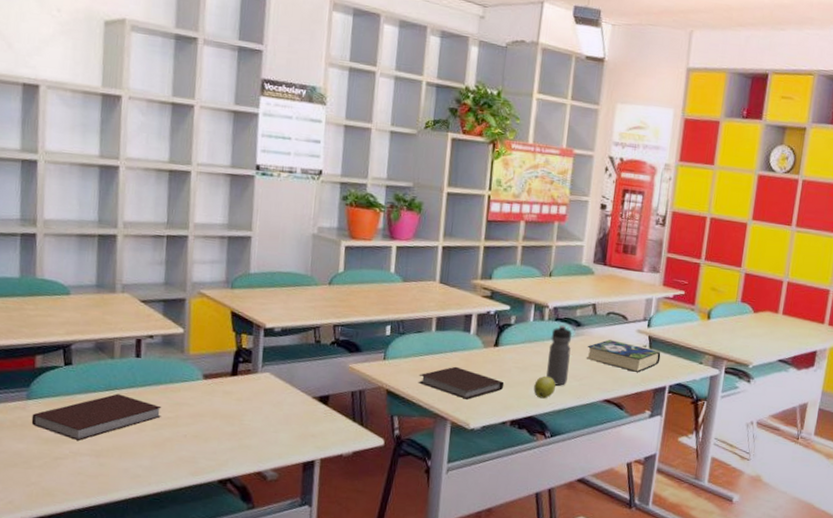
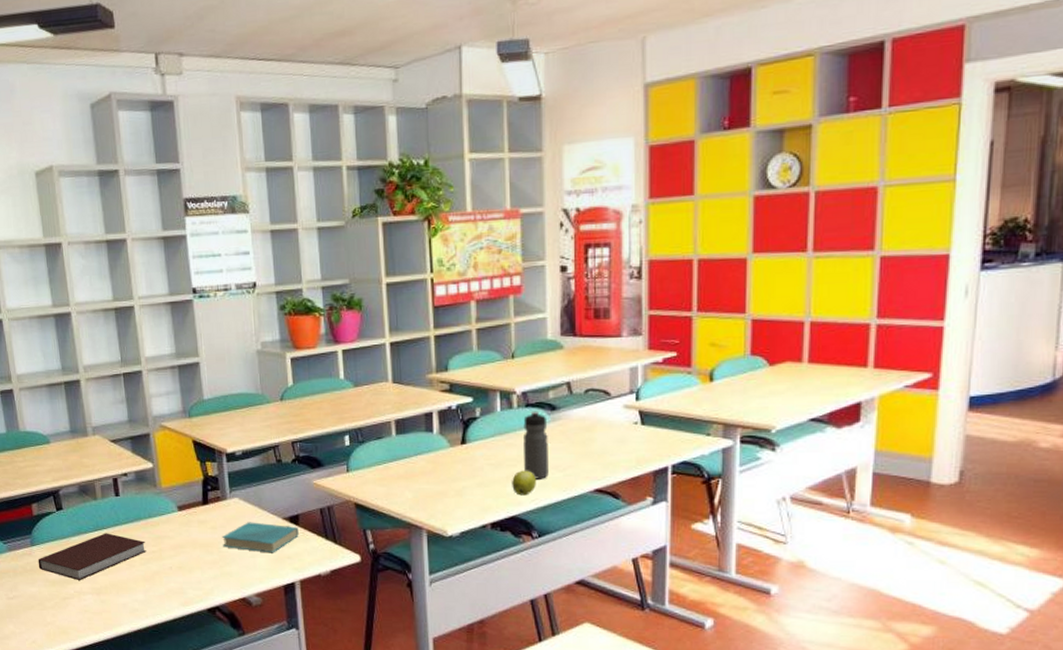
book: none [246,397,327,430] -> present [222,522,299,553]
notebook: present [418,366,505,400] -> none [385,470,479,505]
book: present [586,340,661,372] -> none [567,421,657,454]

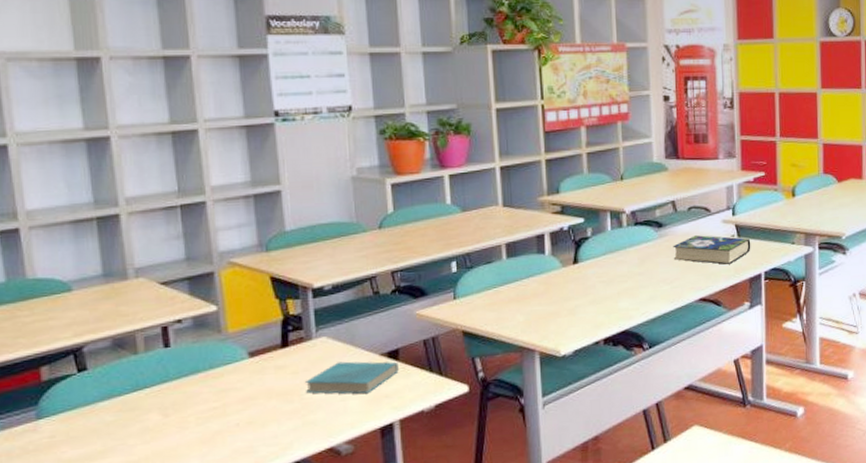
notebook: present [38,533,147,580] -> none [46,392,205,455]
apple: present [512,470,536,496] -> none [623,285,646,310]
water bottle: present [523,411,549,479] -> none [633,228,657,293]
book: none [567,421,657,454] -> present [673,235,751,264]

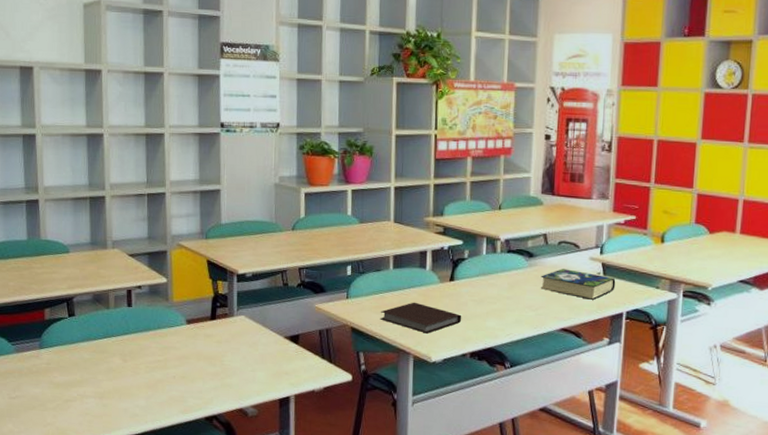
book: present [306,361,399,394] -> none [226,338,298,369]
notebook: none [496,292,591,326] -> present [380,302,462,334]

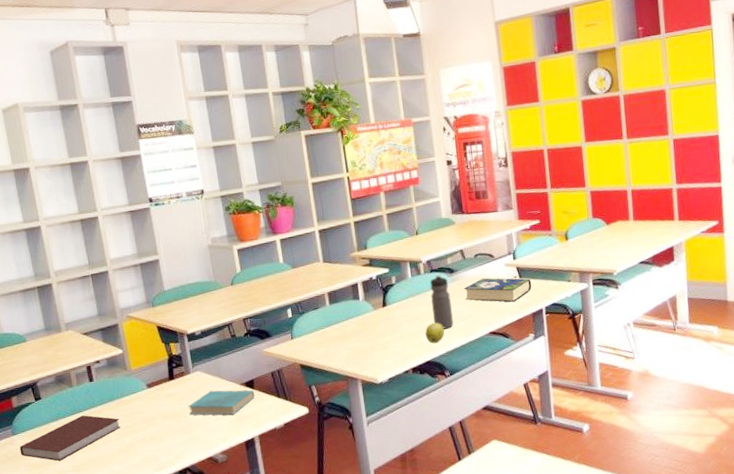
notebook: none [44,340,152,384] -> present [19,415,121,461]
book: none [226,338,298,369] -> present [188,390,255,415]
notebook: present [380,302,462,334] -> none [324,331,400,358]
apple: none [491,307,512,330] -> present [425,322,445,344]
water bottle: none [502,256,525,317] -> present [429,274,453,329]

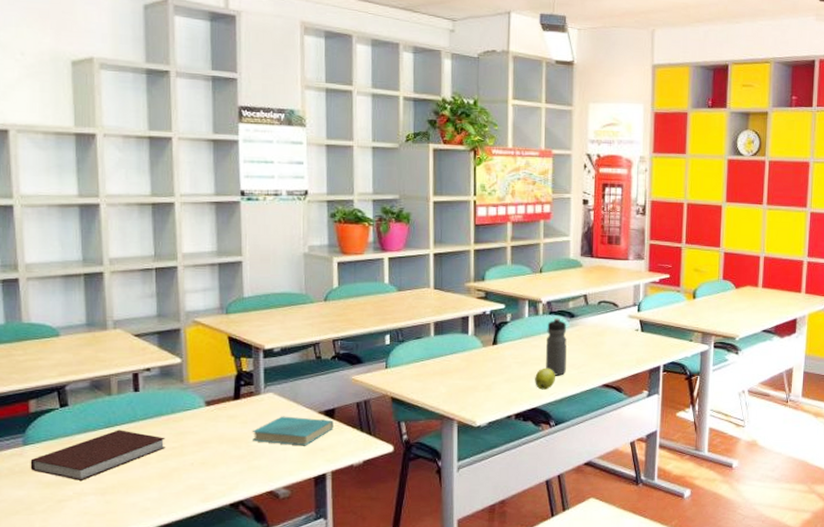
book: present [464,278,532,302] -> none [582,327,653,355]

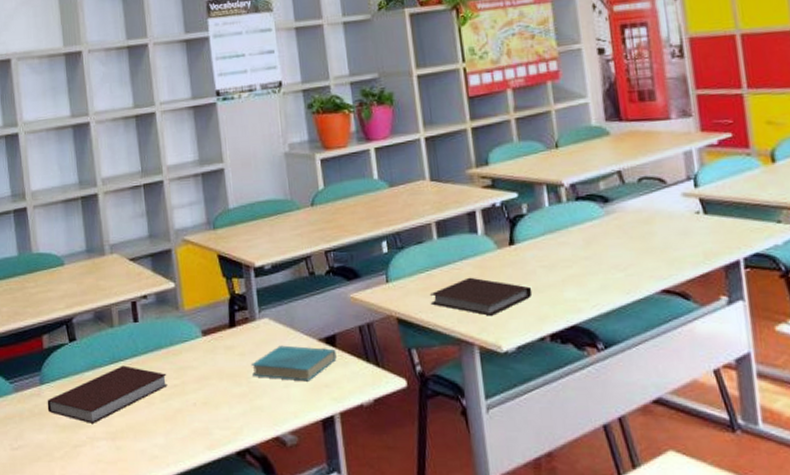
notebook: none [421,367,506,398] -> present [429,277,533,316]
apple: present [535,368,555,390] -> none [568,271,596,301]
water bottle: present [546,317,567,376] -> none [574,204,609,282]

